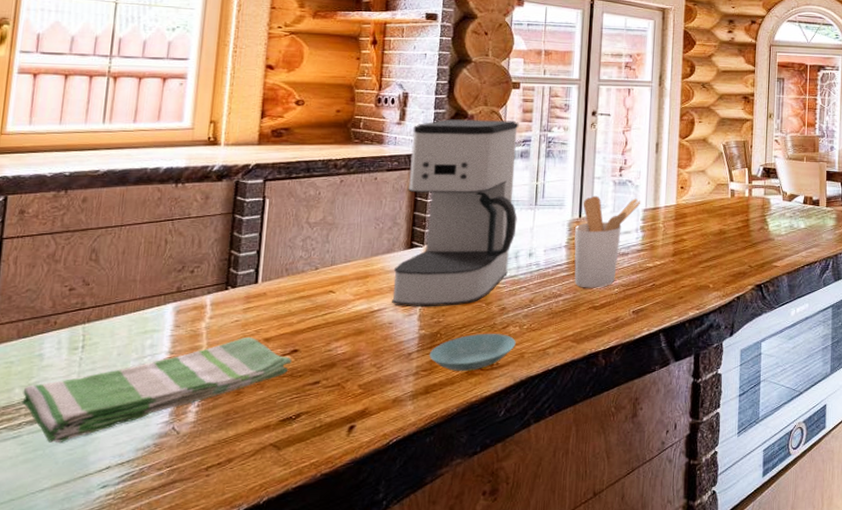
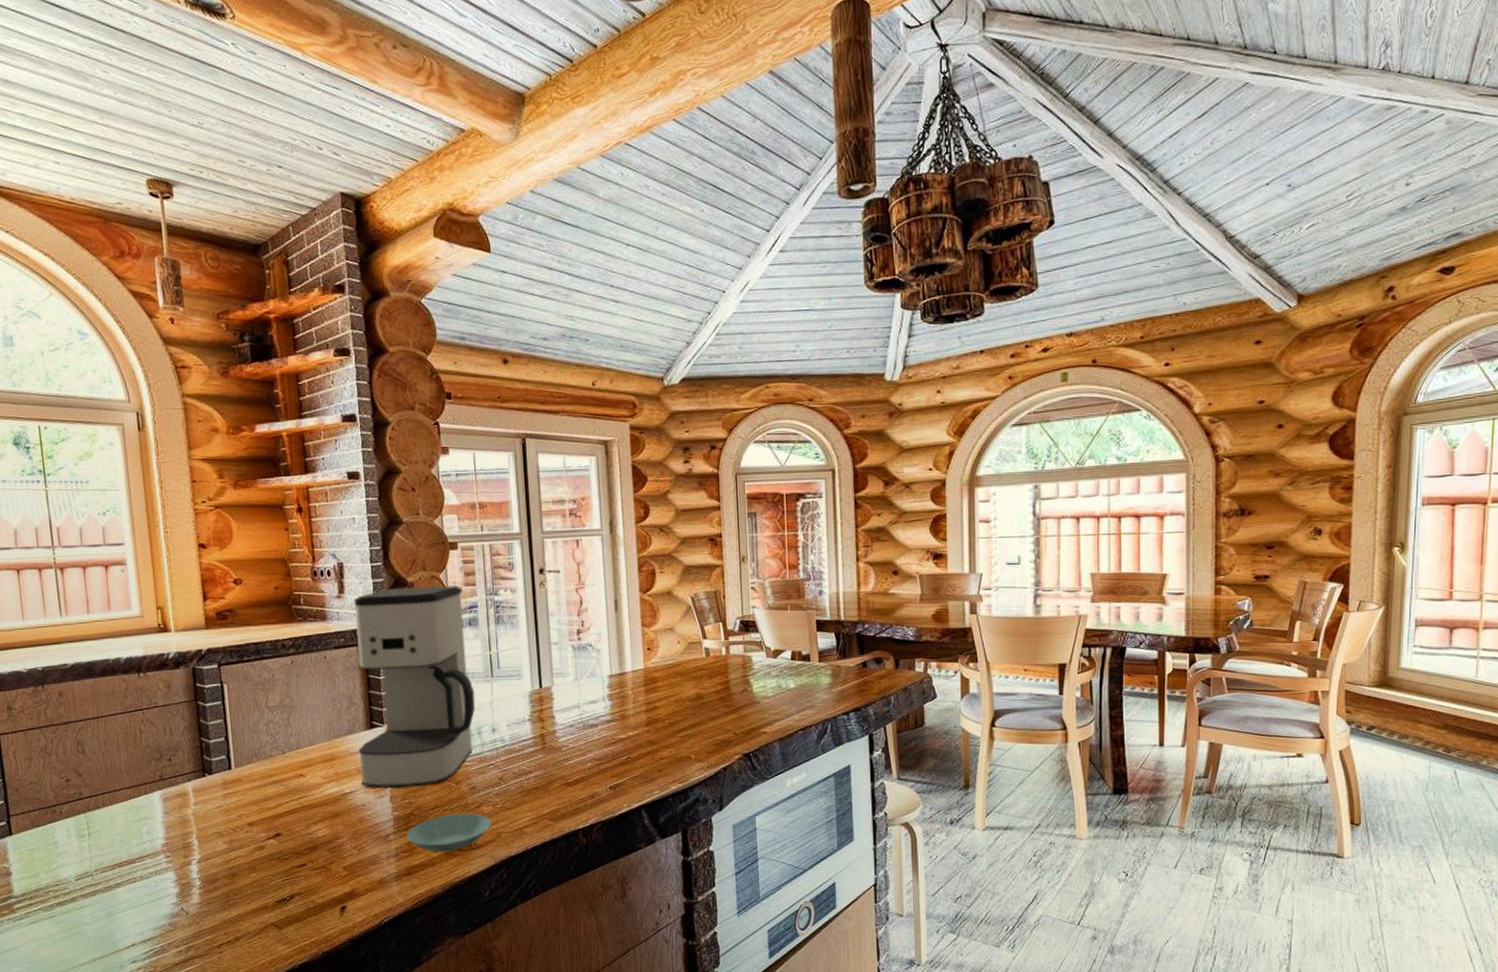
dish towel: present [21,336,292,443] -> none [47,821,277,922]
utensil holder: present [574,195,641,288] -> none [536,663,605,764]

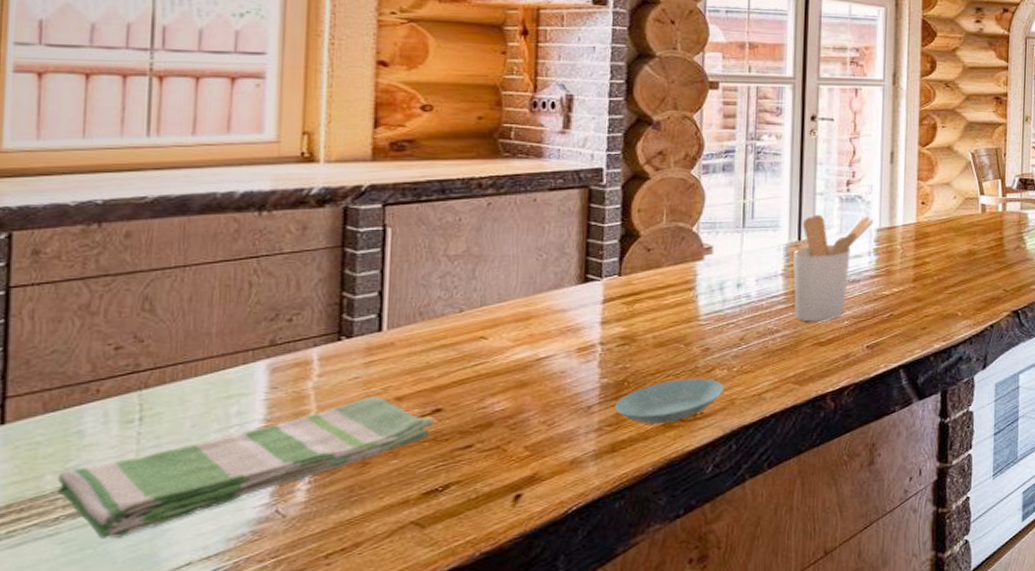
dish towel: none [47,821,277,922] -> present [57,396,434,539]
coffee maker: present [354,585,475,788] -> none [563,126,721,352]
utensil holder: none [536,663,605,764] -> present [792,214,874,322]

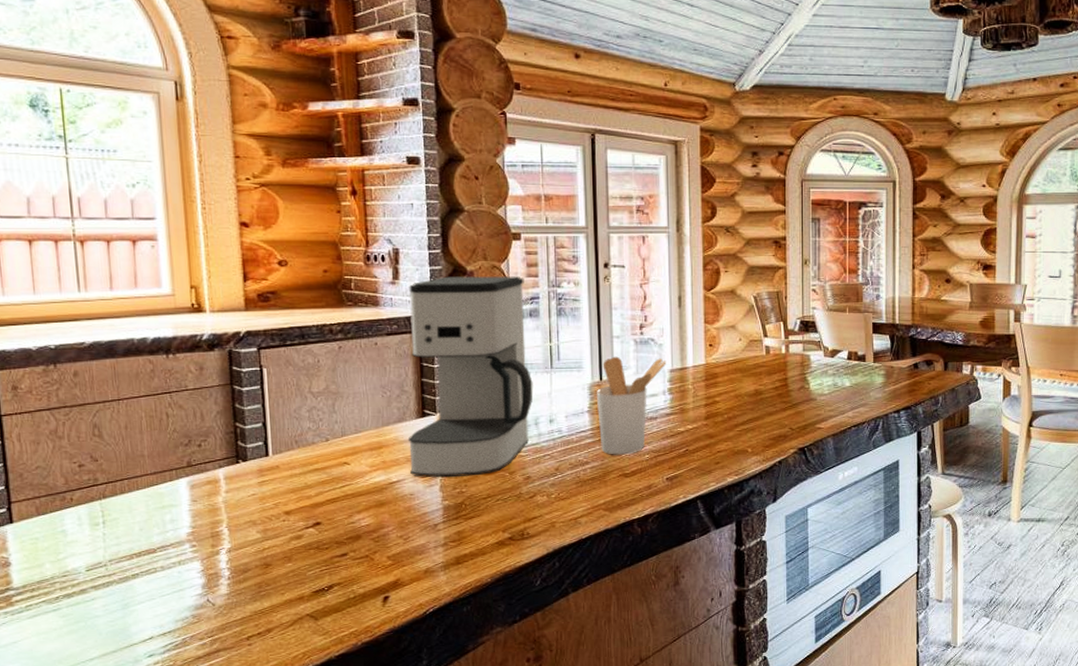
dish towel: present [57,396,434,539] -> none [53,510,316,615]
coffee maker: none [563,126,721,352] -> present [407,276,533,477]
saucer: present [614,378,724,424] -> none [455,503,545,542]

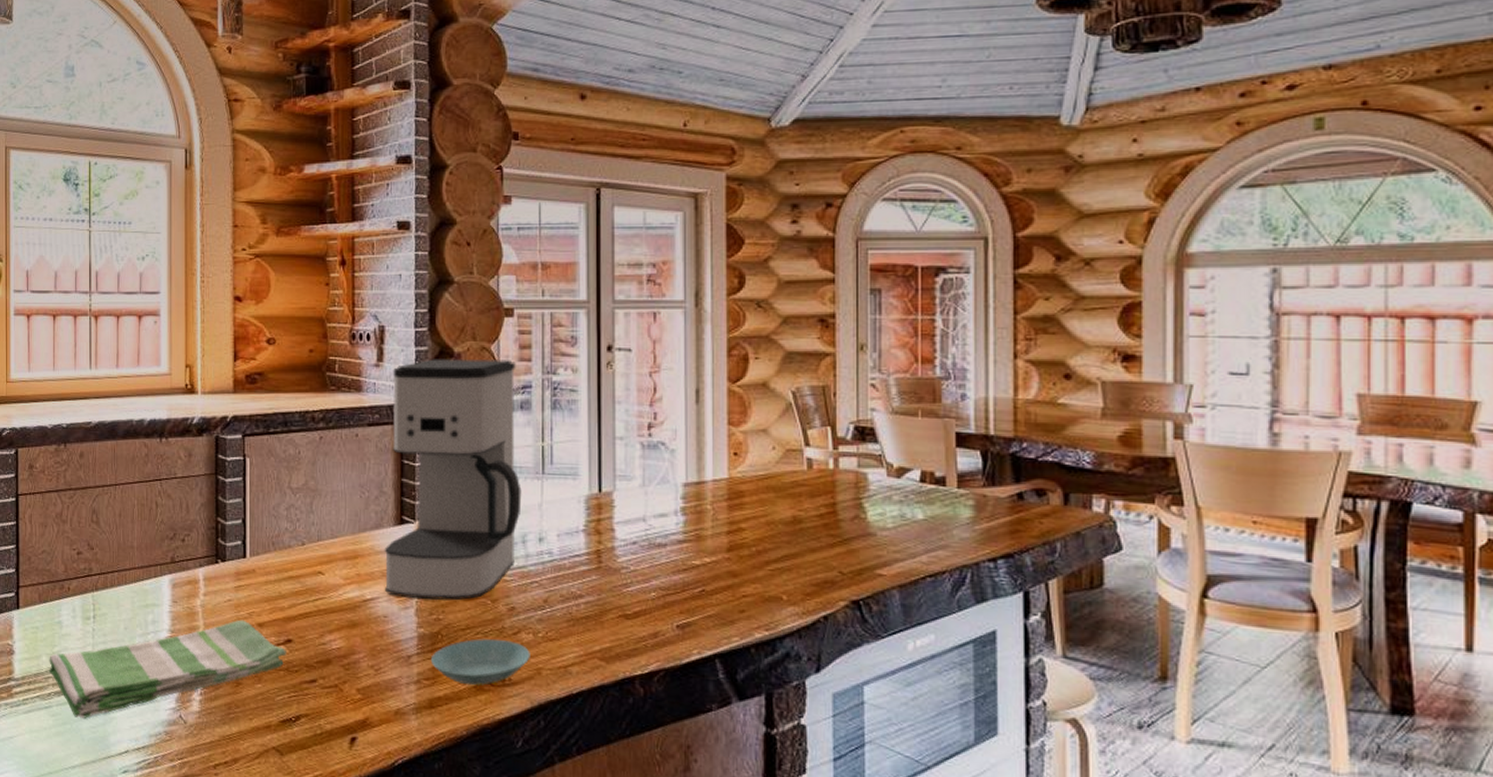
dish towel: none [53,510,316,615] -> present [49,619,286,719]
saucer: none [455,503,545,542] -> present [430,638,530,686]
utensil holder: present [596,356,667,455] -> none [593,462,680,590]

